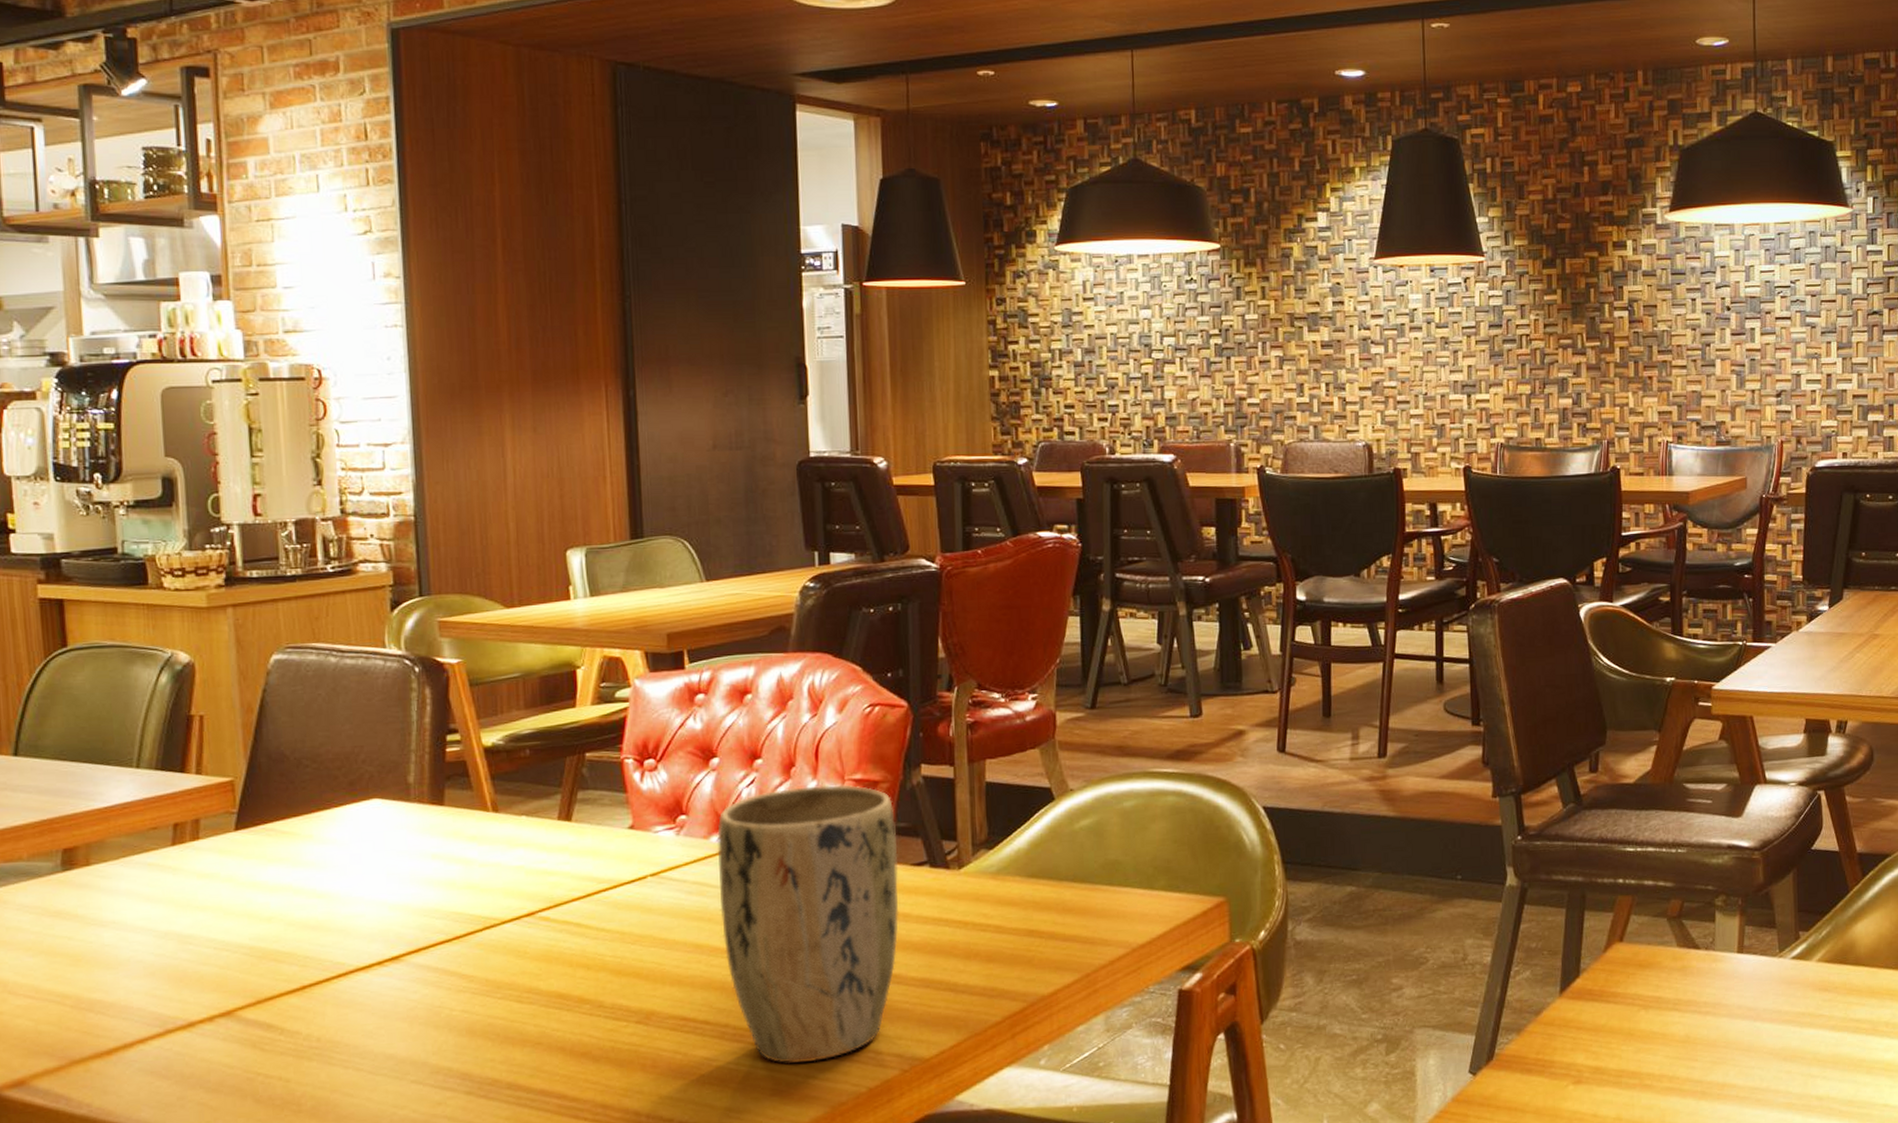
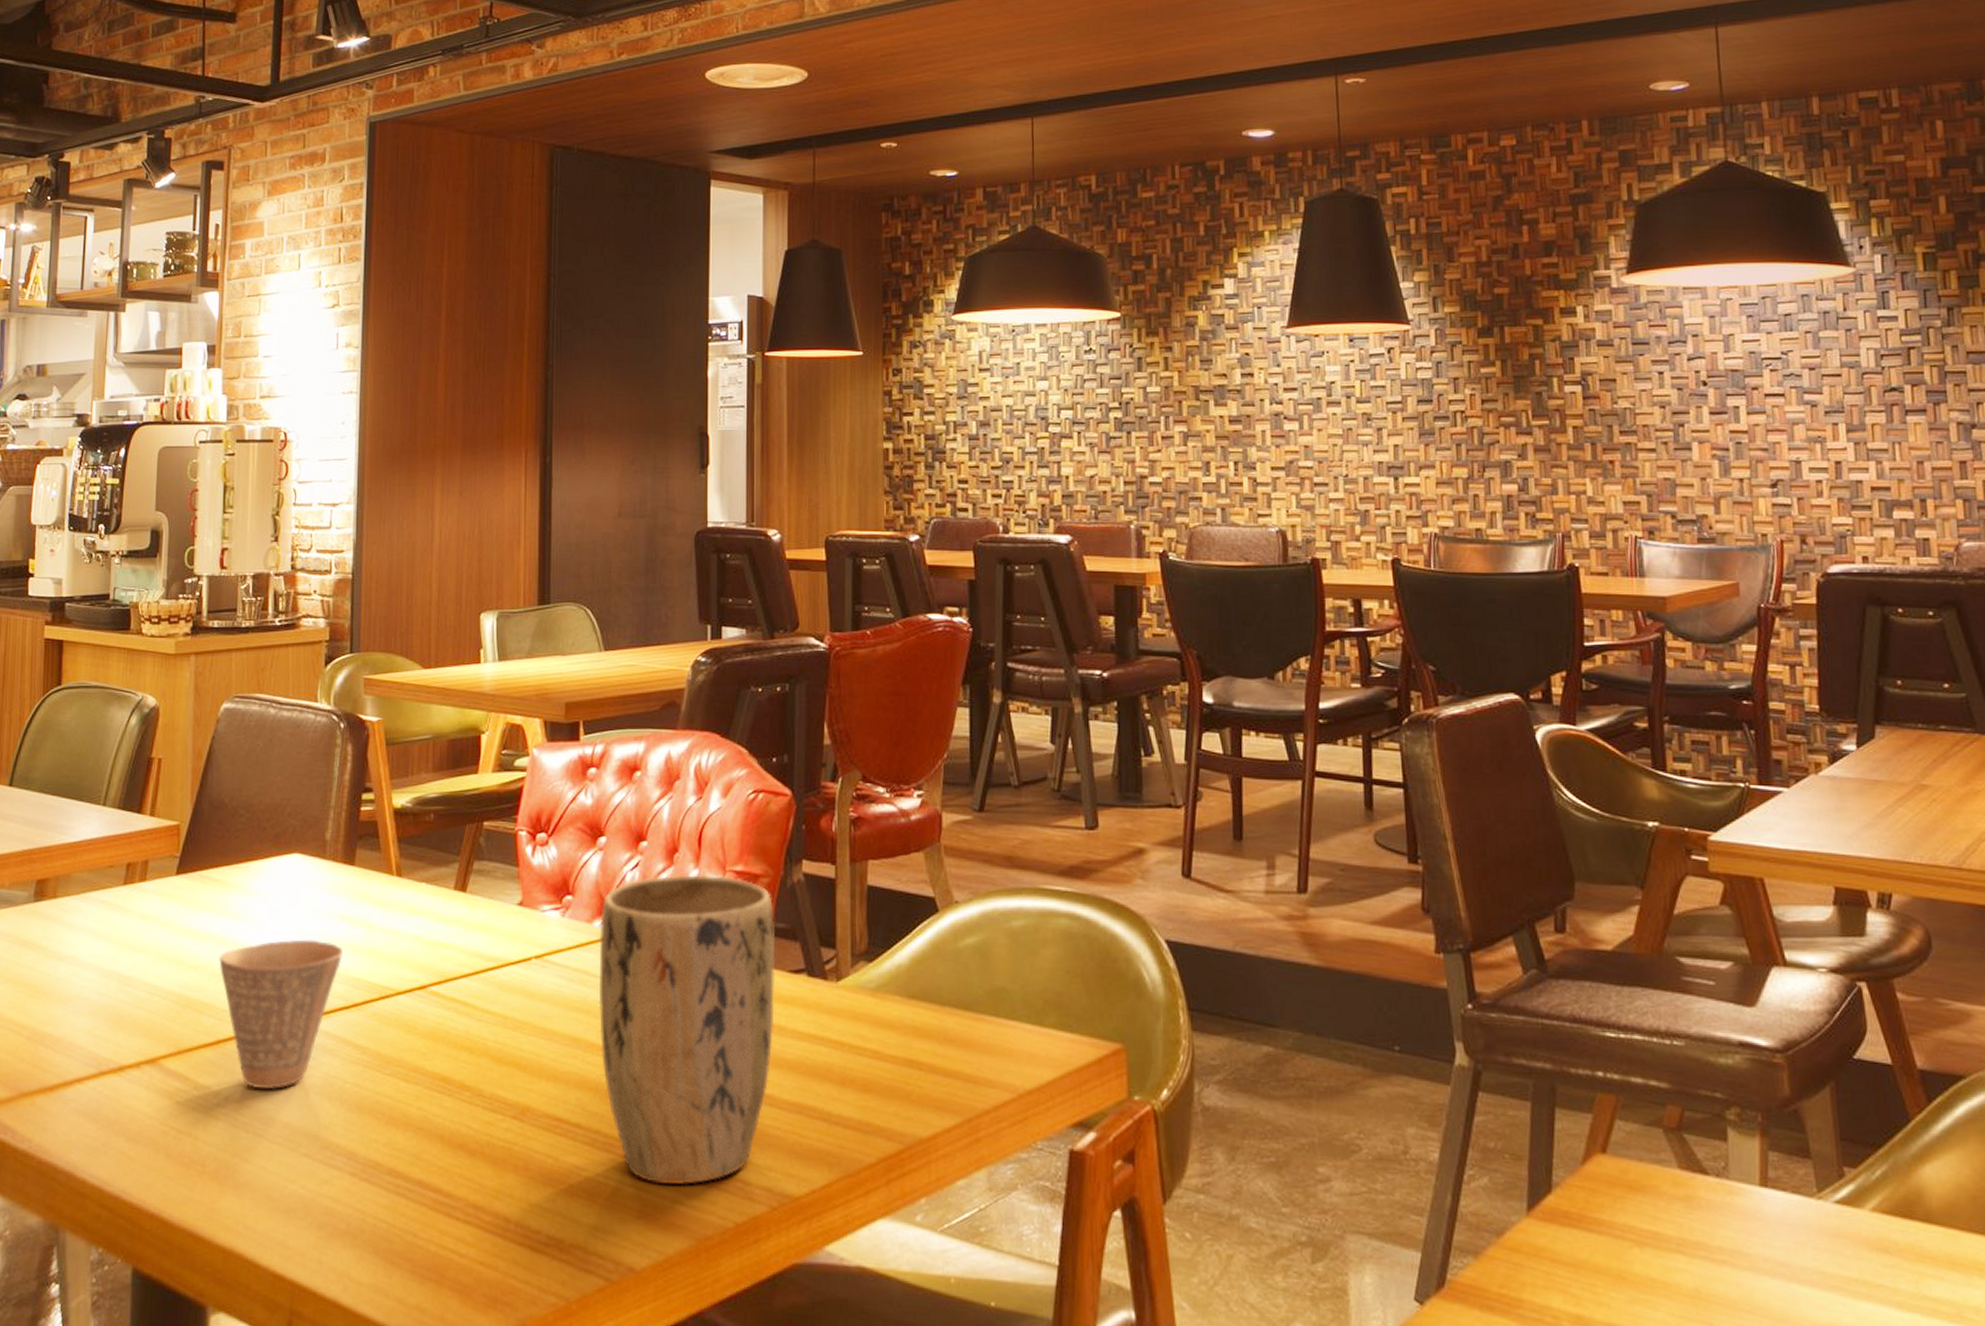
cup: none [295,880,438,1027] -> present [219,939,343,1089]

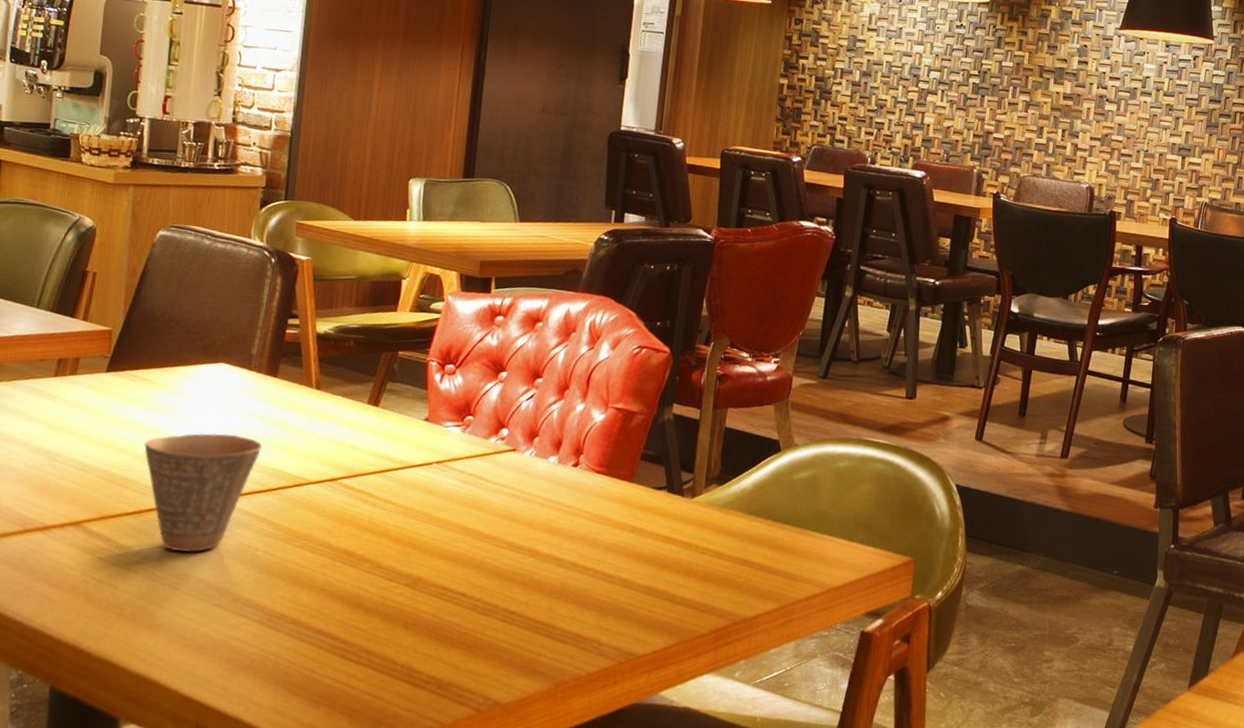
plant pot: present [598,875,776,1184] -> none [487,407,645,643]

